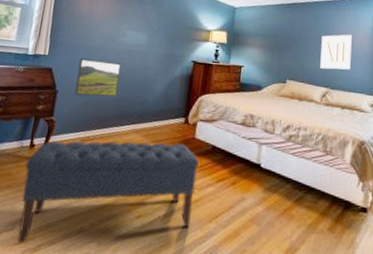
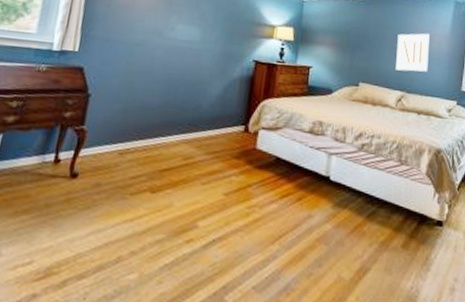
bench: present [17,141,199,243] -> none [37,154,260,279]
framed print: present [74,58,122,97] -> none [111,56,171,102]

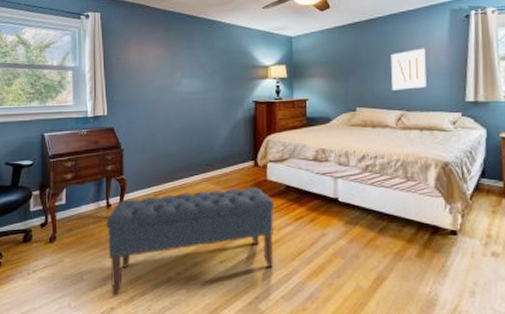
bench: none [37,154,260,279] -> present [105,187,274,296]

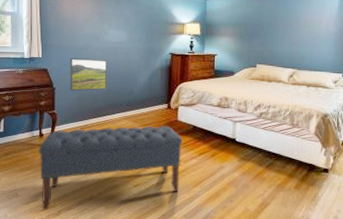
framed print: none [139,113,183,152] -> present [70,58,108,91]
wall art: present [391,48,427,90] -> none [288,17,318,52]

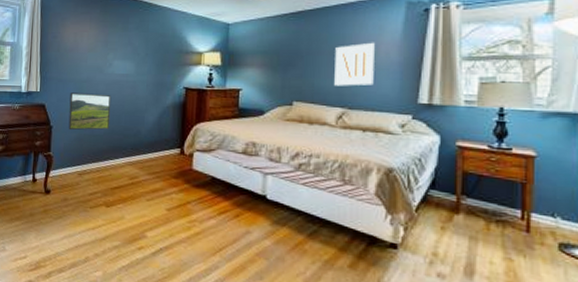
bench: present [38,126,182,210] -> none [30,174,198,270]
wall art: none [288,17,318,52] -> present [334,42,375,86]

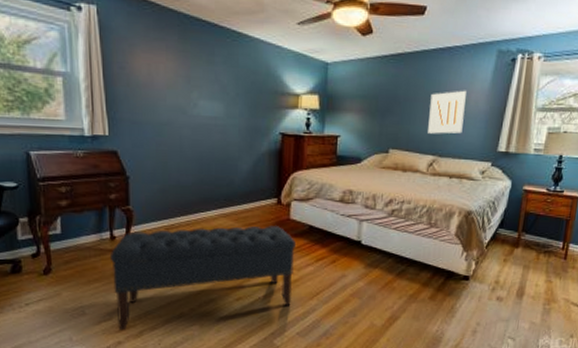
bench: none [30,174,198,270] -> present [109,226,296,331]
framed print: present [68,92,112,131] -> none [148,137,199,181]

